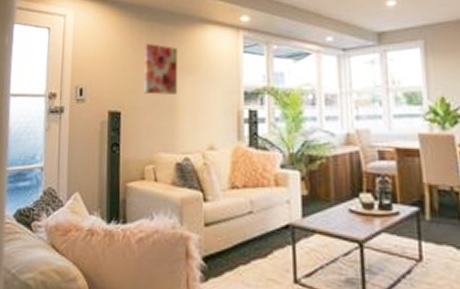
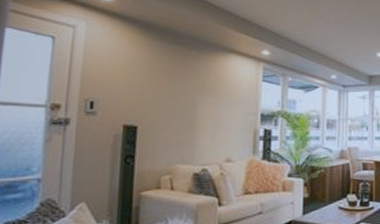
wall art: present [144,43,177,95] -> none [164,63,200,113]

